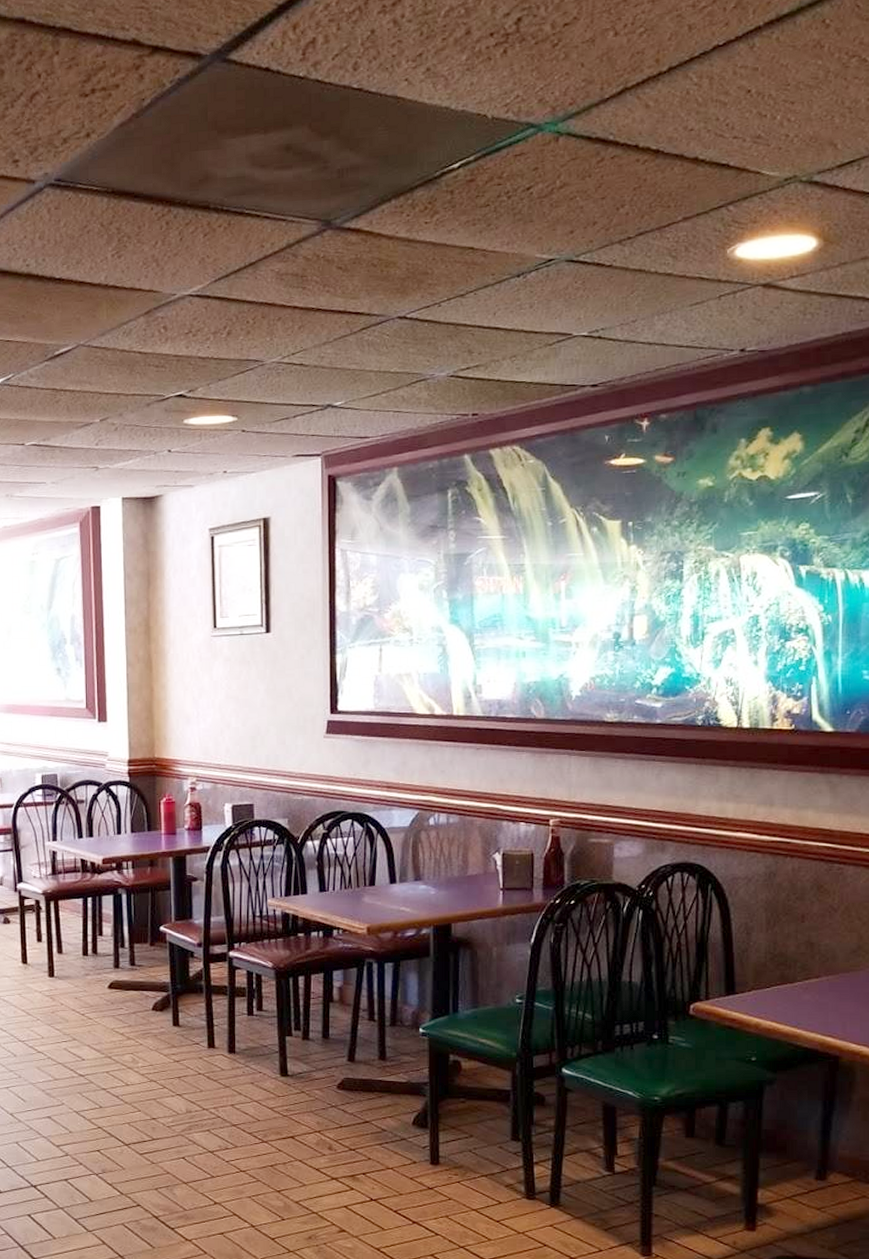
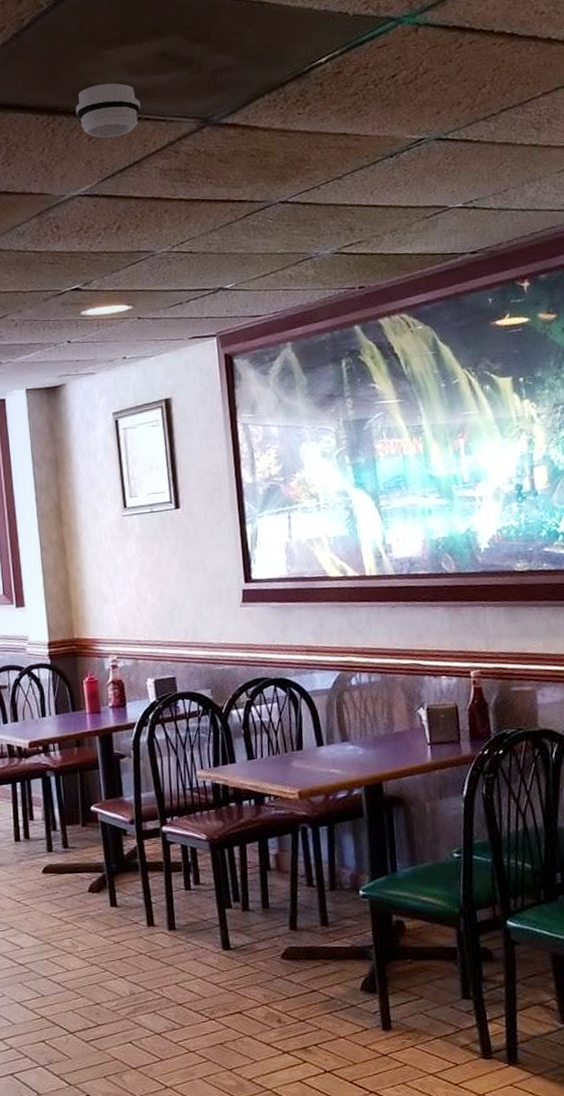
smoke detector: none [192,175,261,235] -> present [75,83,141,138]

